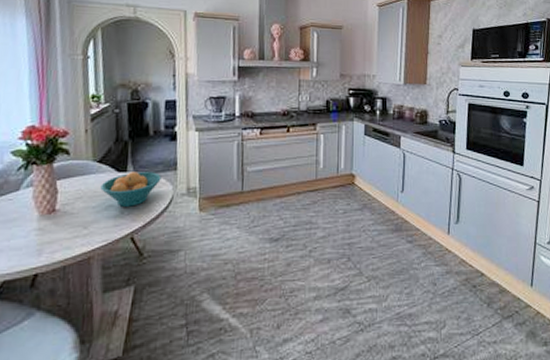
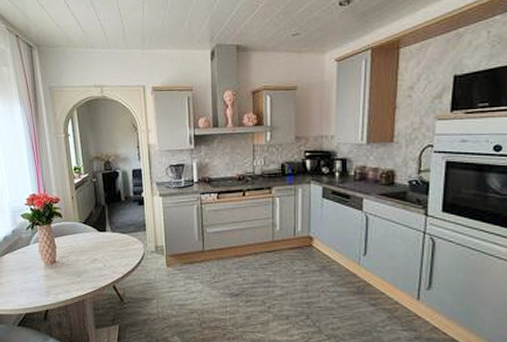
fruit bowl: present [100,172,161,207] -> none [87,232,134,261]

